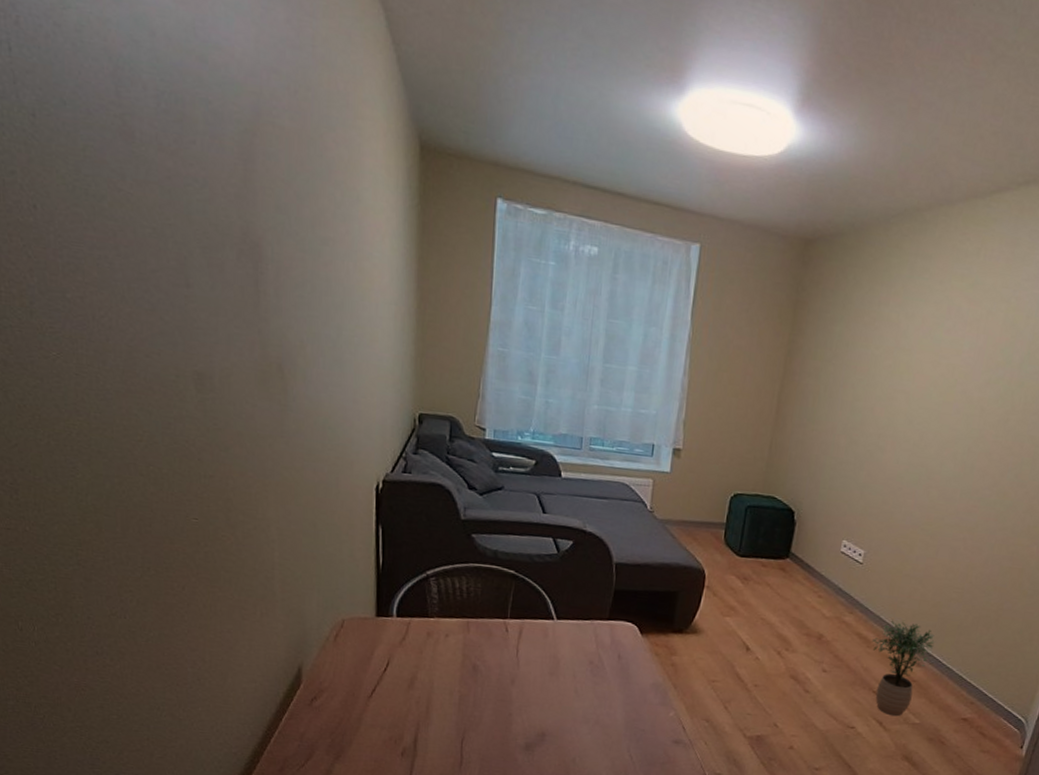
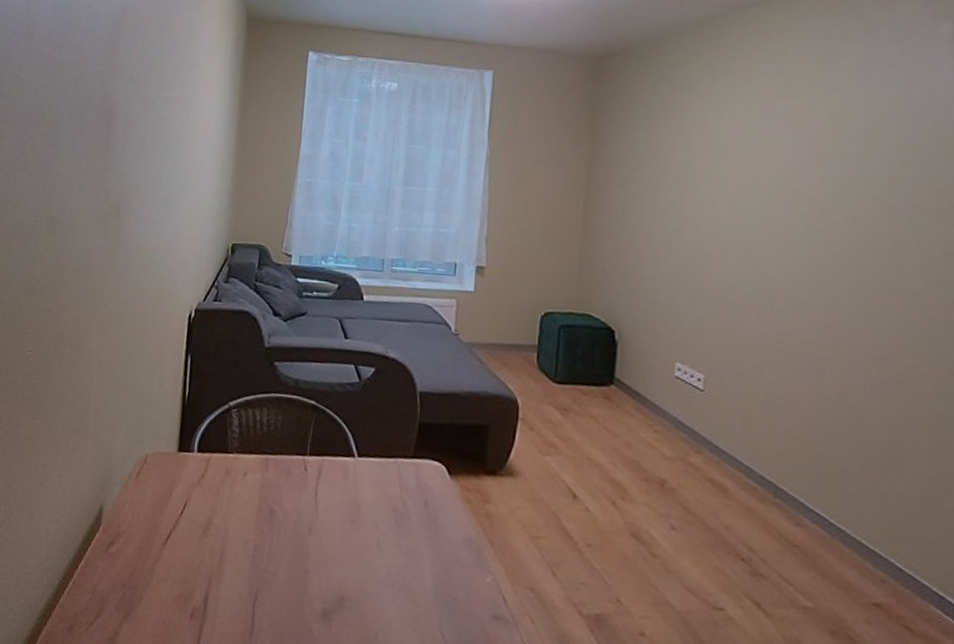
potted plant: present [872,620,936,716] -> none [730,462,816,596]

